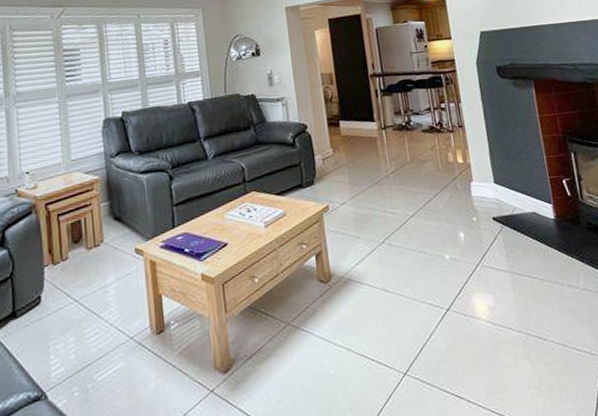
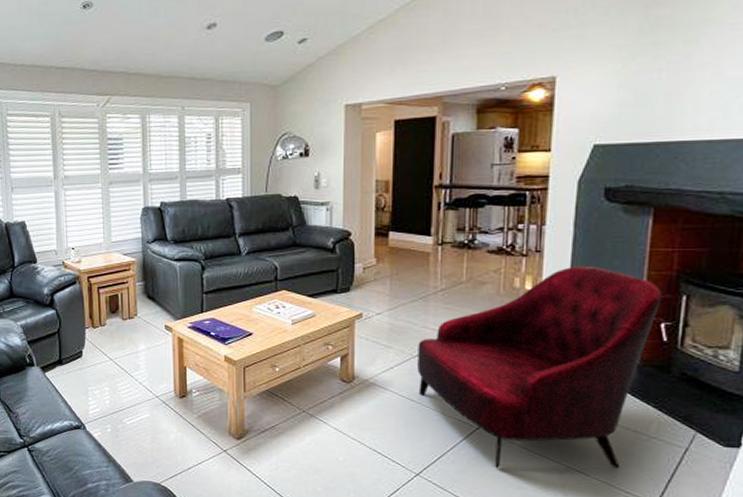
armchair: none [382,135,567,351] -> present [417,265,662,469]

